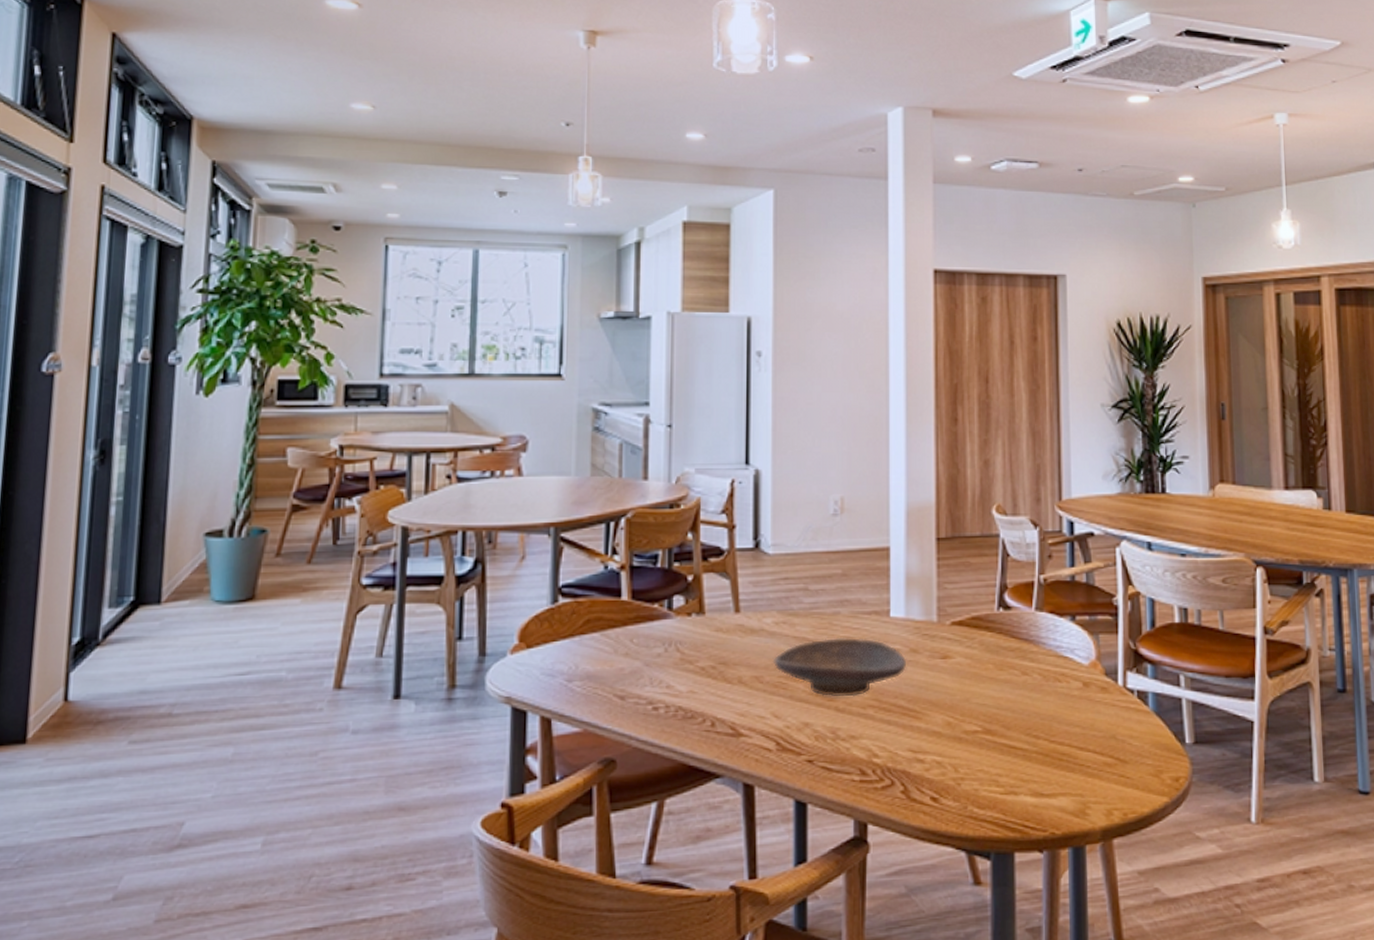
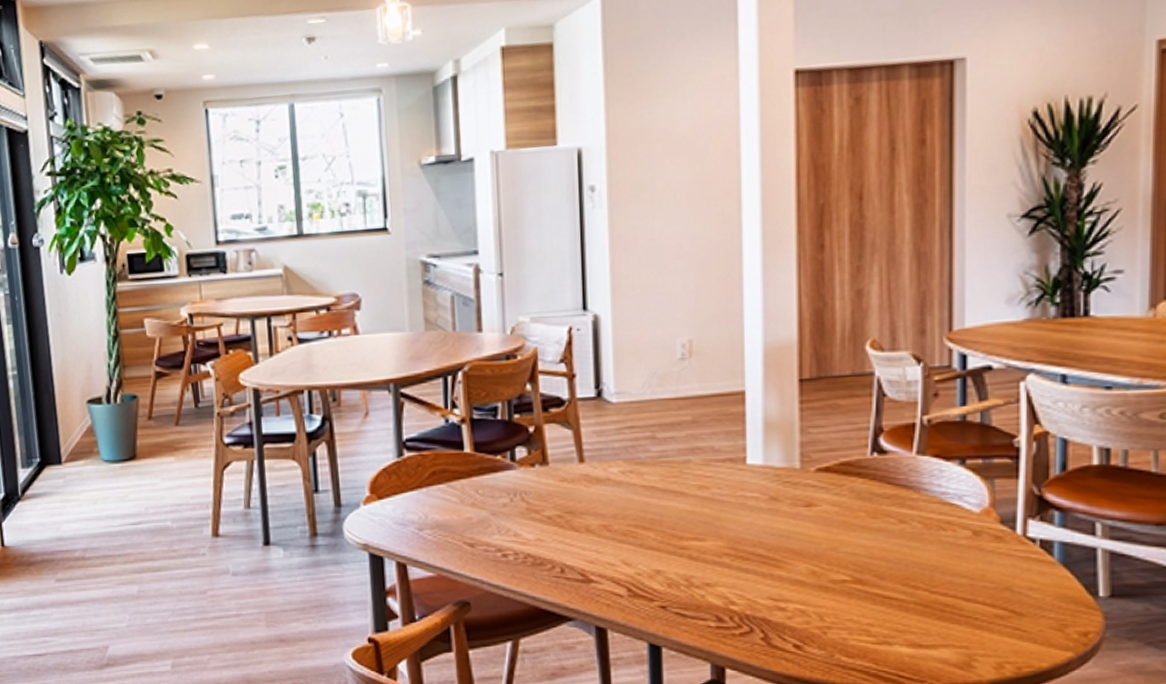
decorative bowl: present [772,638,907,697] -> none [620,486,766,545]

